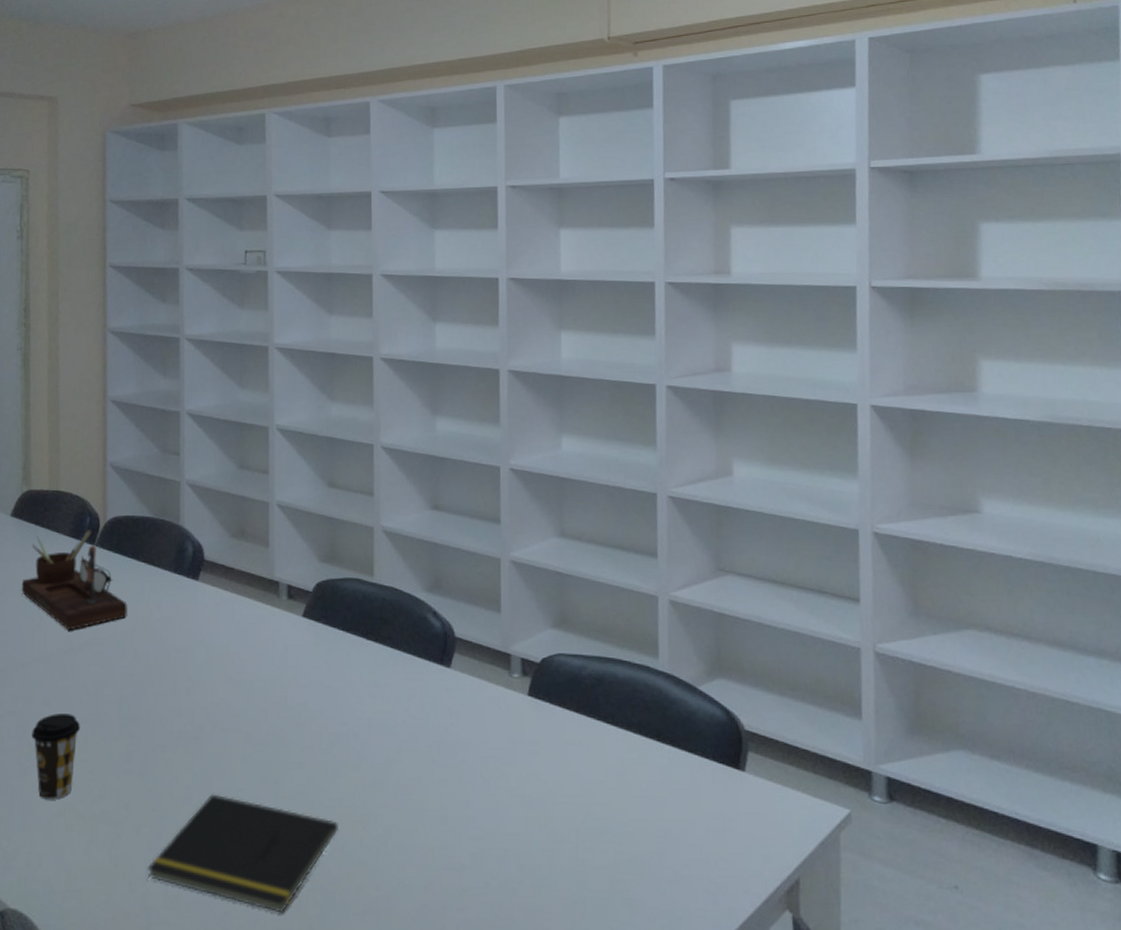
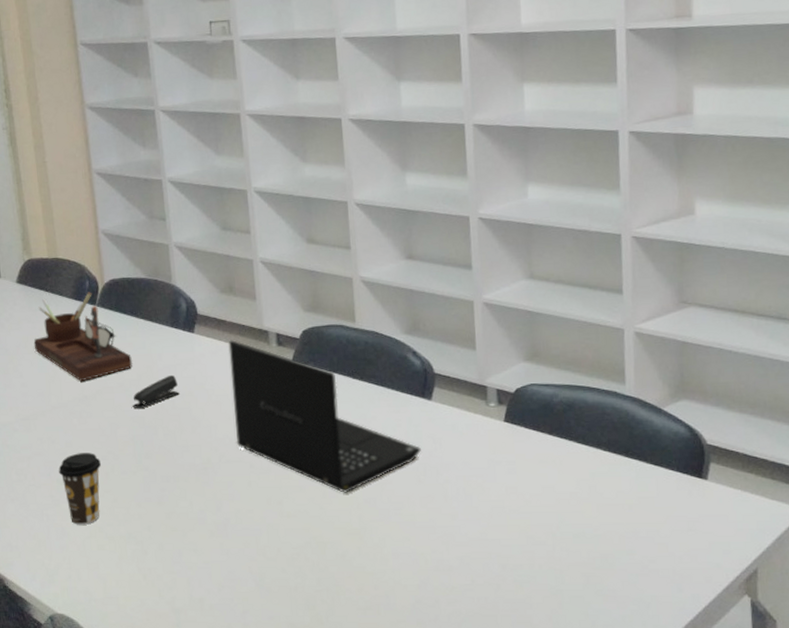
stapler: none [122,627,176,665] -> present [132,374,180,409]
notepad: present [147,794,338,913] -> none [173,515,338,611]
laptop: none [233,590,436,772] -> present [228,340,421,493]

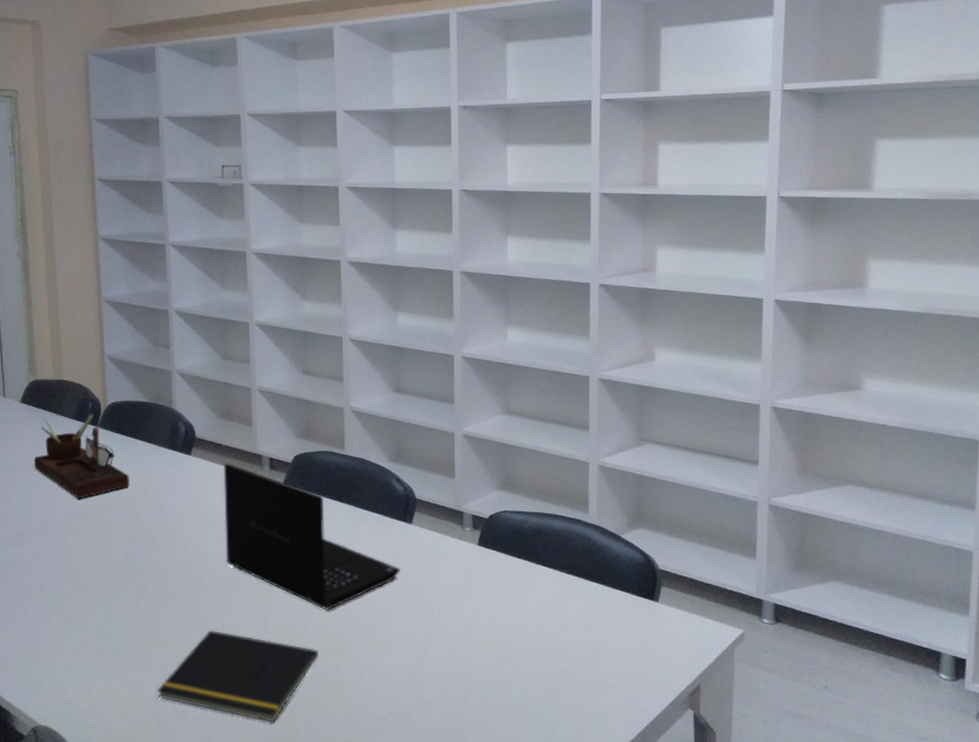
coffee cup: present [58,453,101,525] -> none [51,568,93,638]
stapler: present [132,374,180,409] -> none [127,494,174,527]
notepad: none [173,515,338,611] -> present [157,630,319,723]

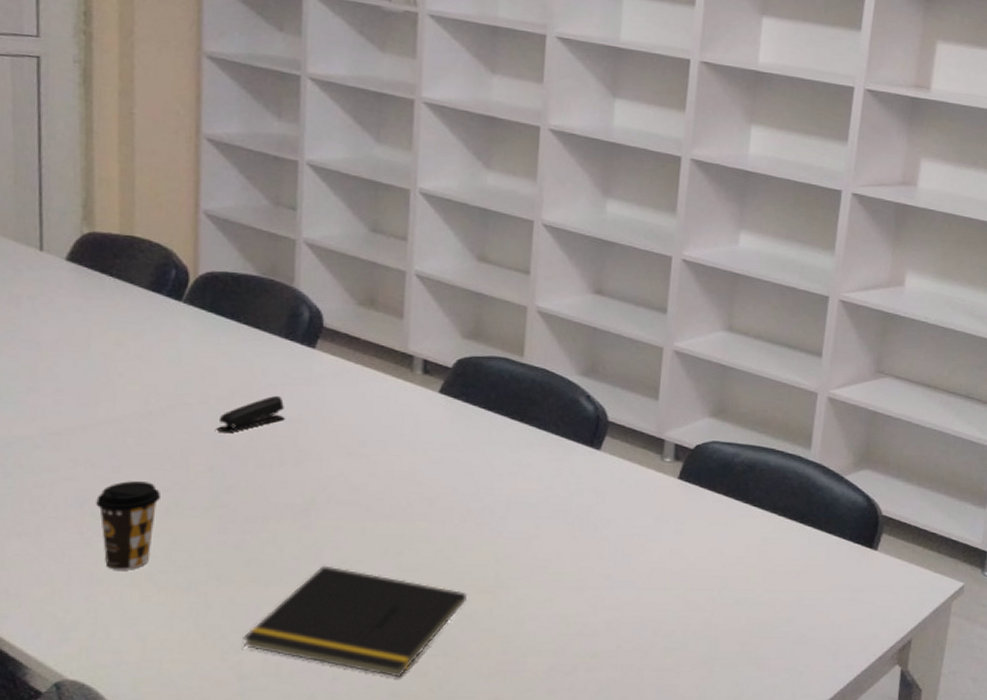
desk organizer: present [33,413,129,499] -> none [81,283,224,393]
coffee cup: none [51,568,93,638] -> present [96,481,160,570]
stapler: none [127,494,174,527] -> present [216,395,285,434]
laptop: present [223,463,400,610] -> none [352,362,580,546]

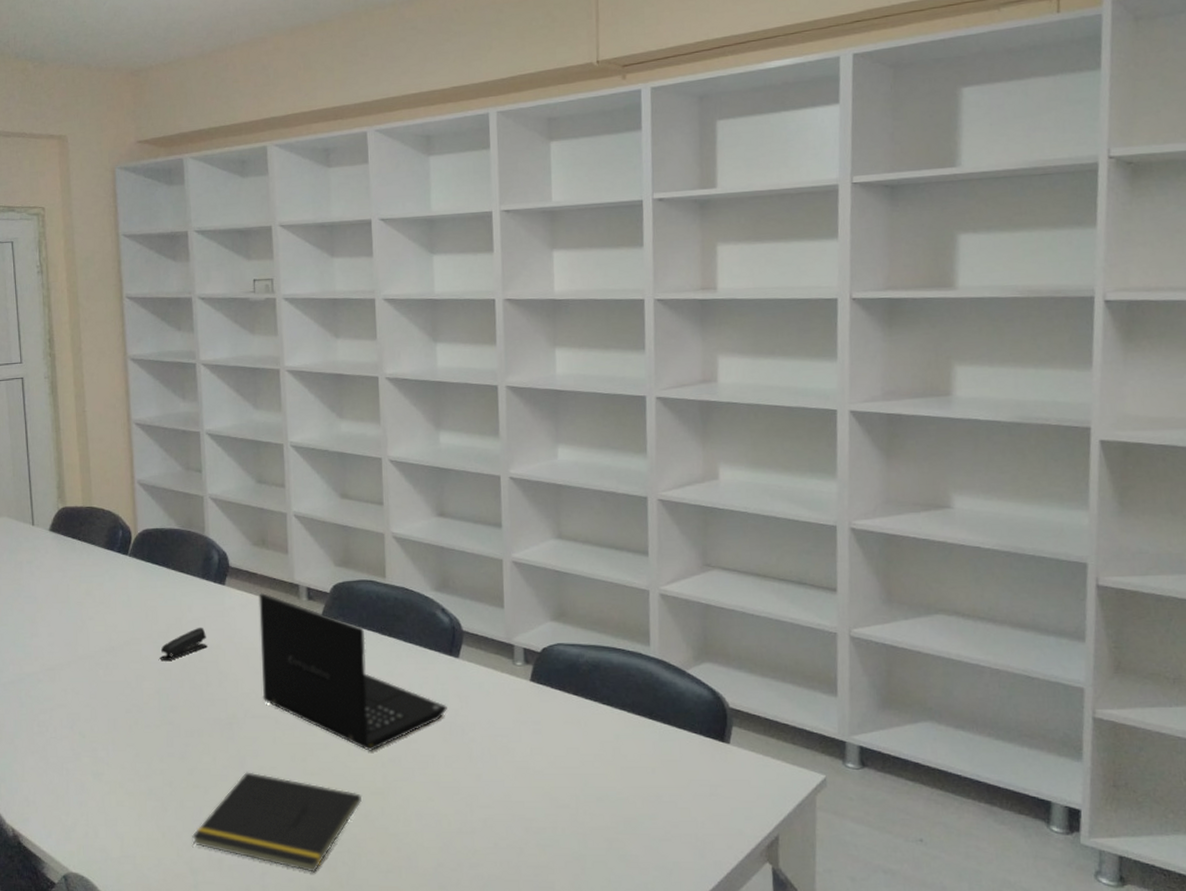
coffee cup: present [96,481,160,570] -> none [81,705,125,780]
laptop: none [352,362,580,546] -> present [258,593,447,751]

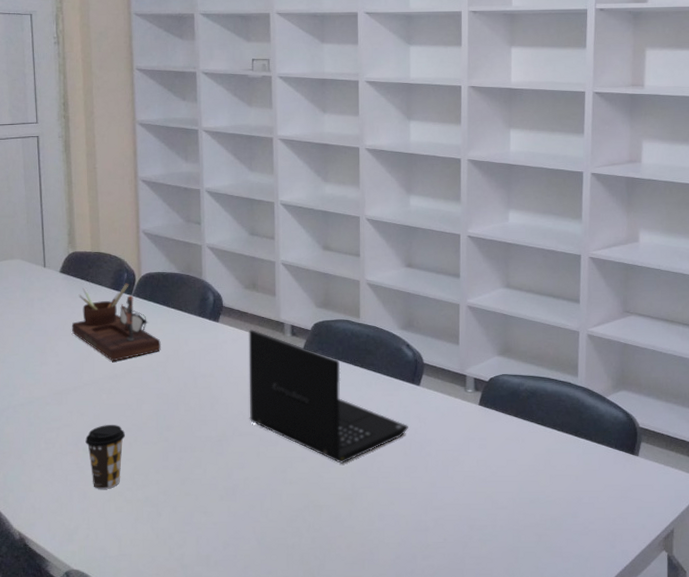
desk organizer: none [63,541,162,632] -> present [71,283,161,362]
coffee cup: none [81,705,125,780] -> present [85,425,125,489]
stapler: present [159,627,208,662] -> none [158,358,202,387]
notepad: present [192,772,362,873] -> none [183,481,333,566]

